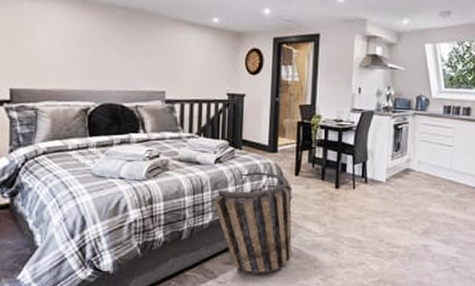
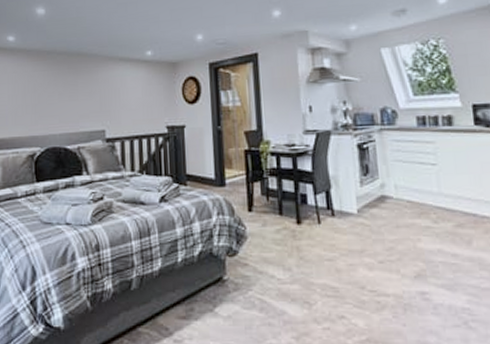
basket: present [213,172,292,276] -> none [160,210,254,334]

